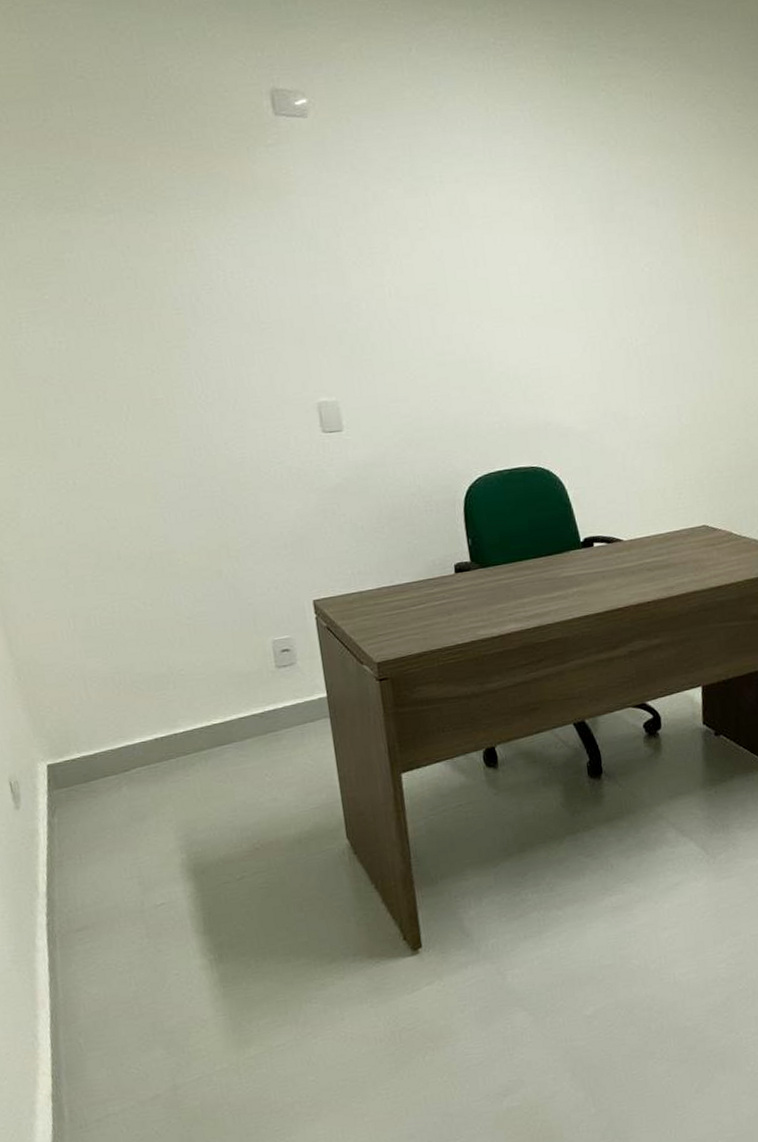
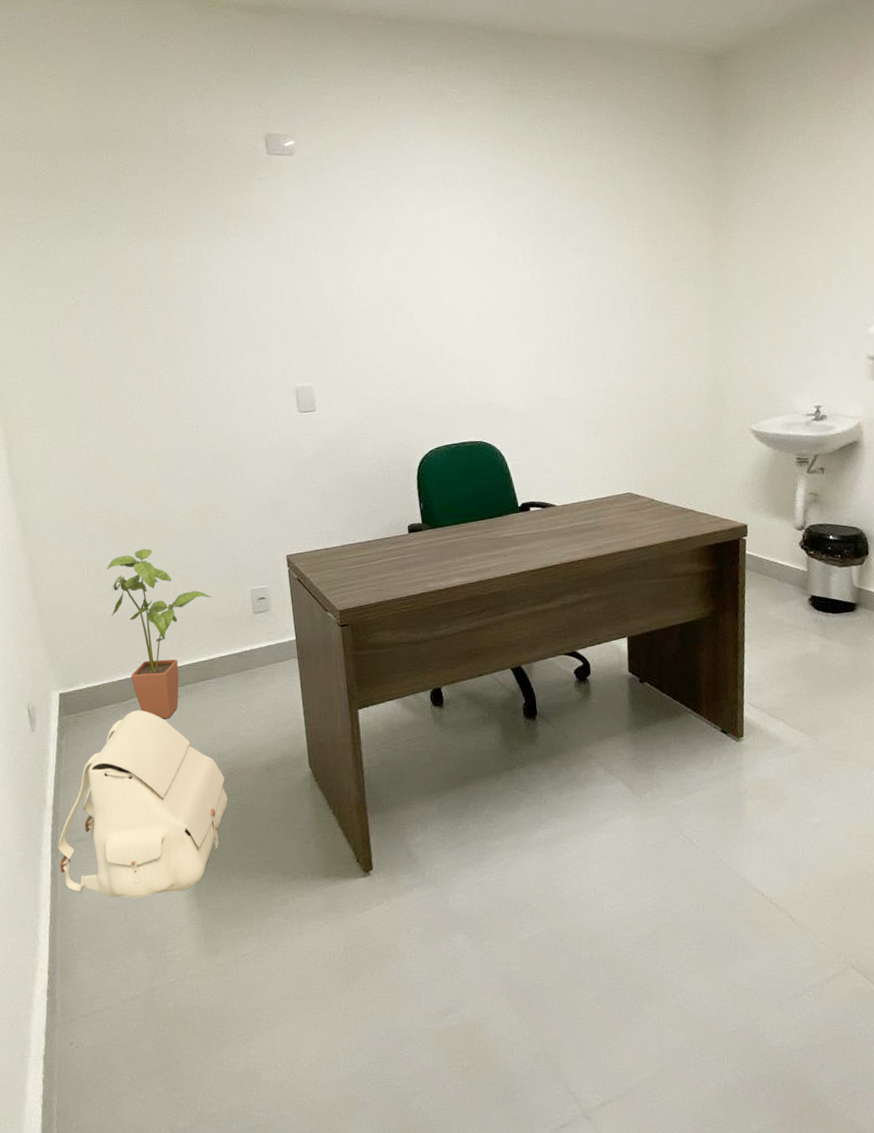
satchel: none [54,780,254,991] -> present [57,710,228,899]
house plant: none [96,594,226,791] -> present [106,548,212,720]

